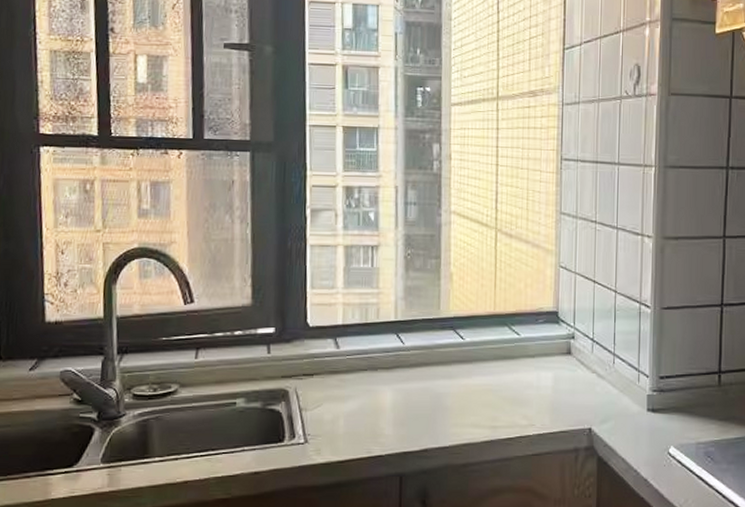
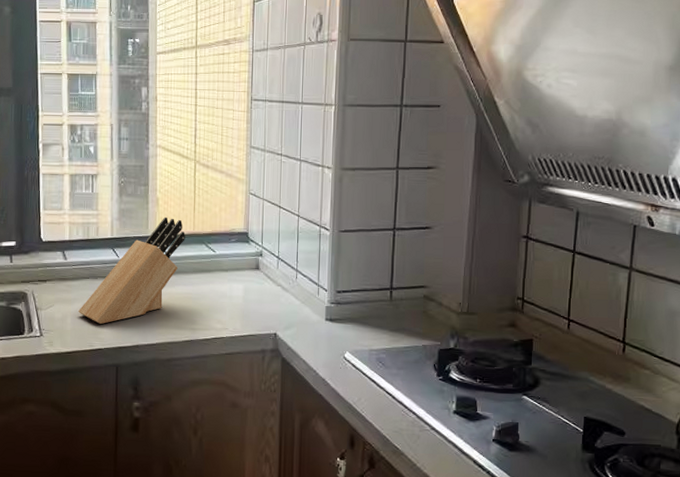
knife block: none [353,294,485,425] -> present [78,216,185,324]

